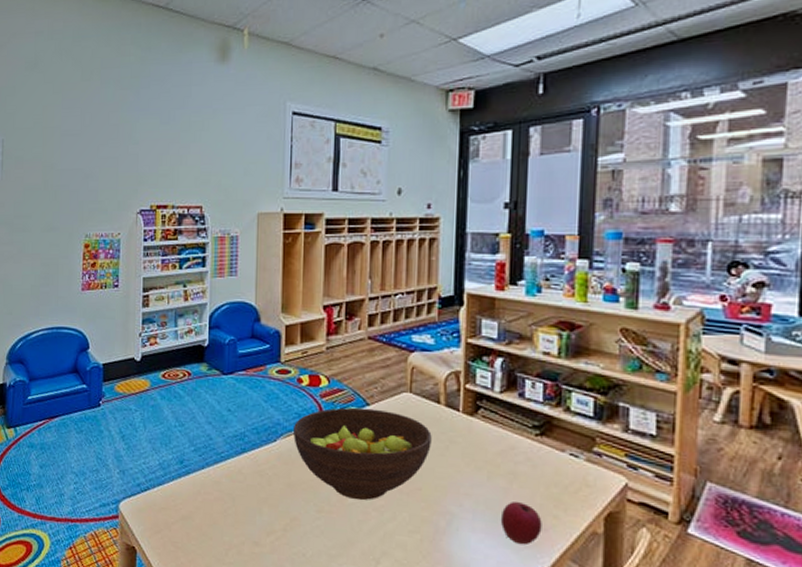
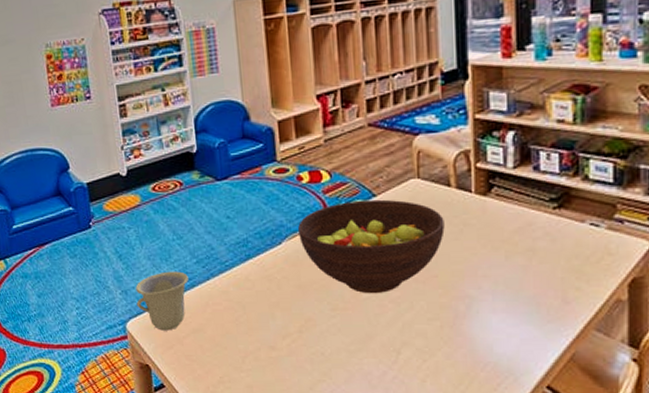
cup: none [132,456,184,515] -> present [135,271,189,331]
apple: present [500,502,542,545] -> none [521,278,564,320]

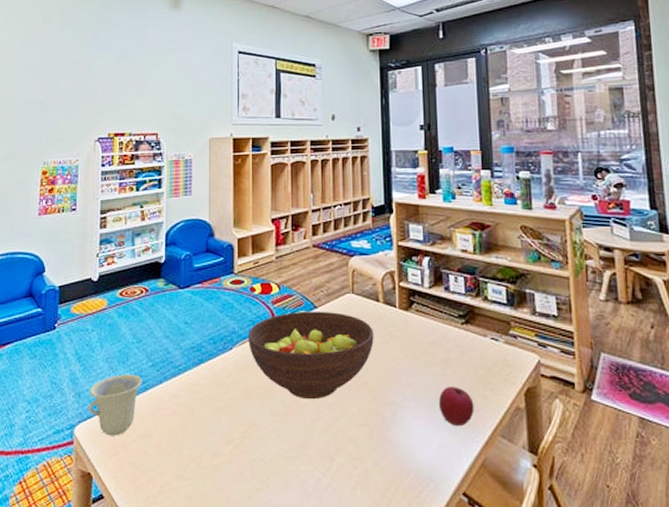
apple: none [521,278,564,320] -> present [438,387,474,427]

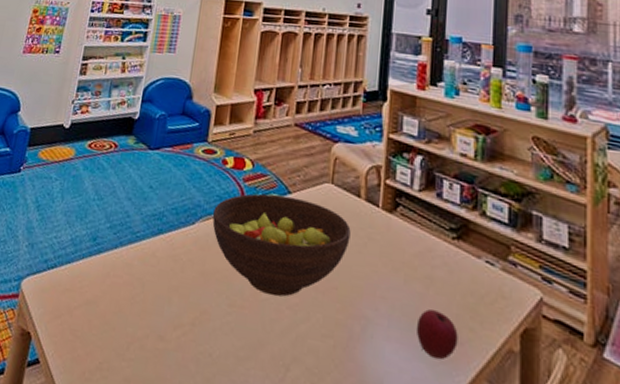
cup: present [88,374,142,436] -> none [38,231,98,298]

